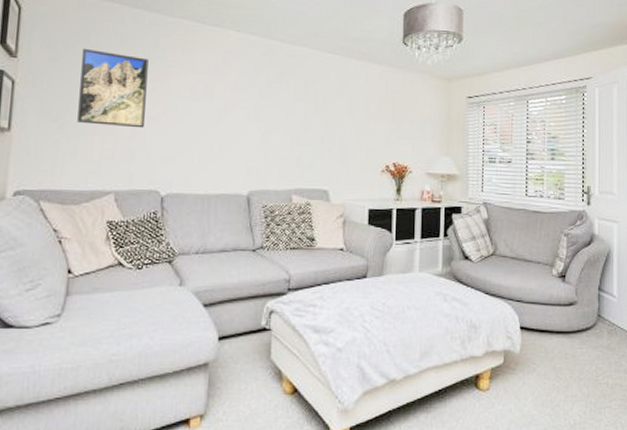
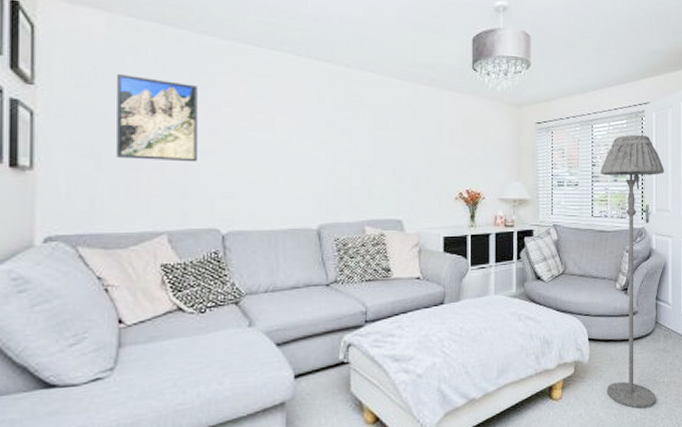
floor lamp: none [536,111,608,411] -> present [601,134,664,409]

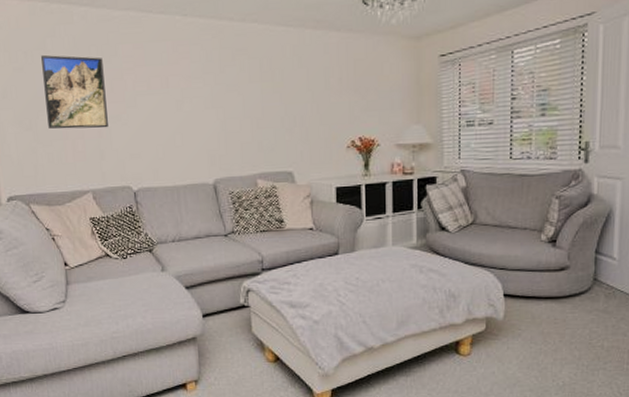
floor lamp: present [601,134,664,409] -> none [523,55,614,373]

